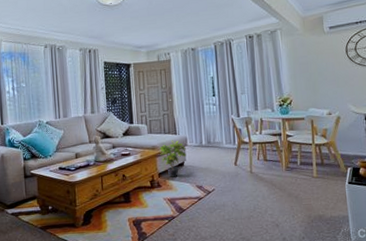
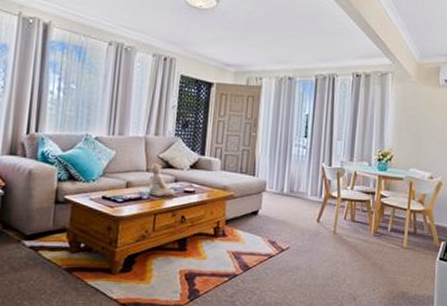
potted plant: present [160,140,187,177] -> none [231,182,263,227]

